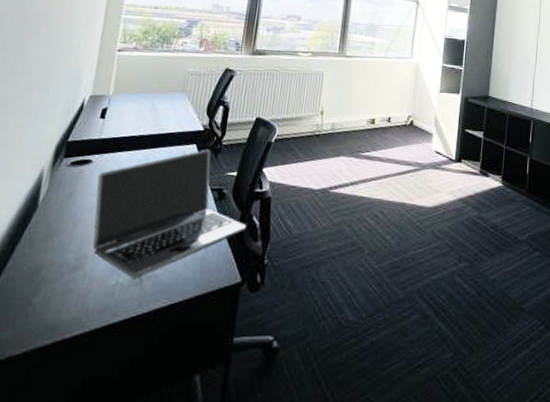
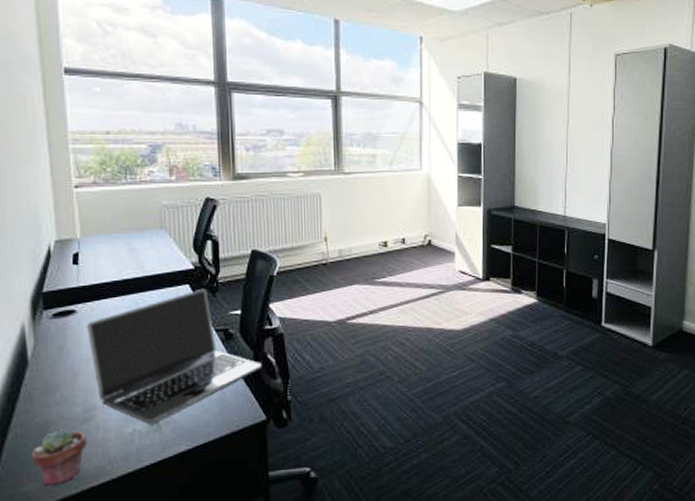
potted succulent: none [15,275,72,335] -> present [31,429,87,486]

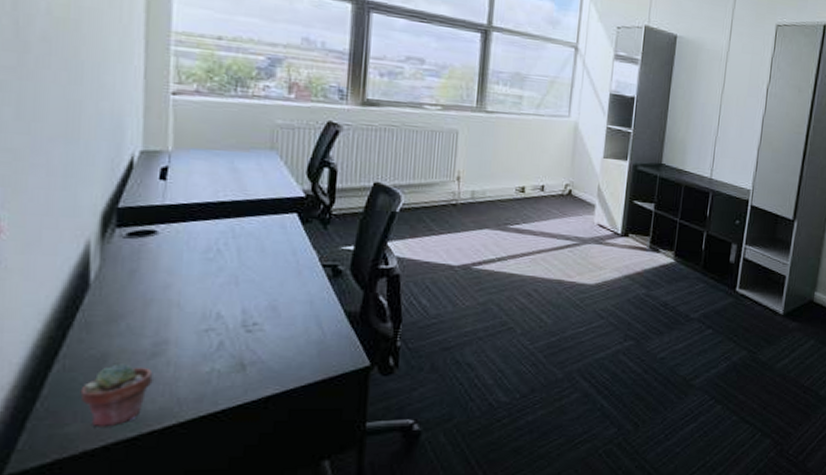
laptop: present [87,288,263,425] -> none [168,219,372,364]

